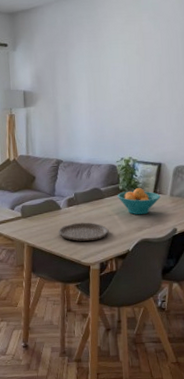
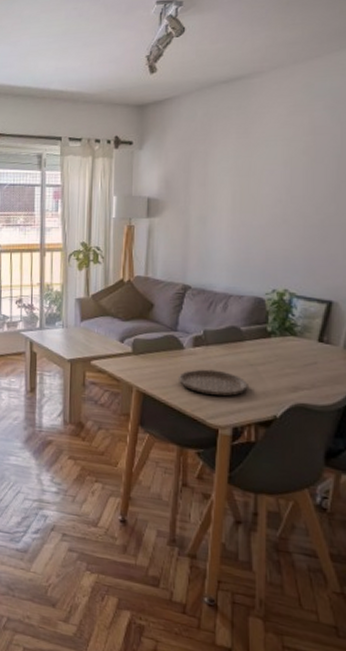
fruit bowl: present [117,188,160,215] -> none [264,332,328,370]

